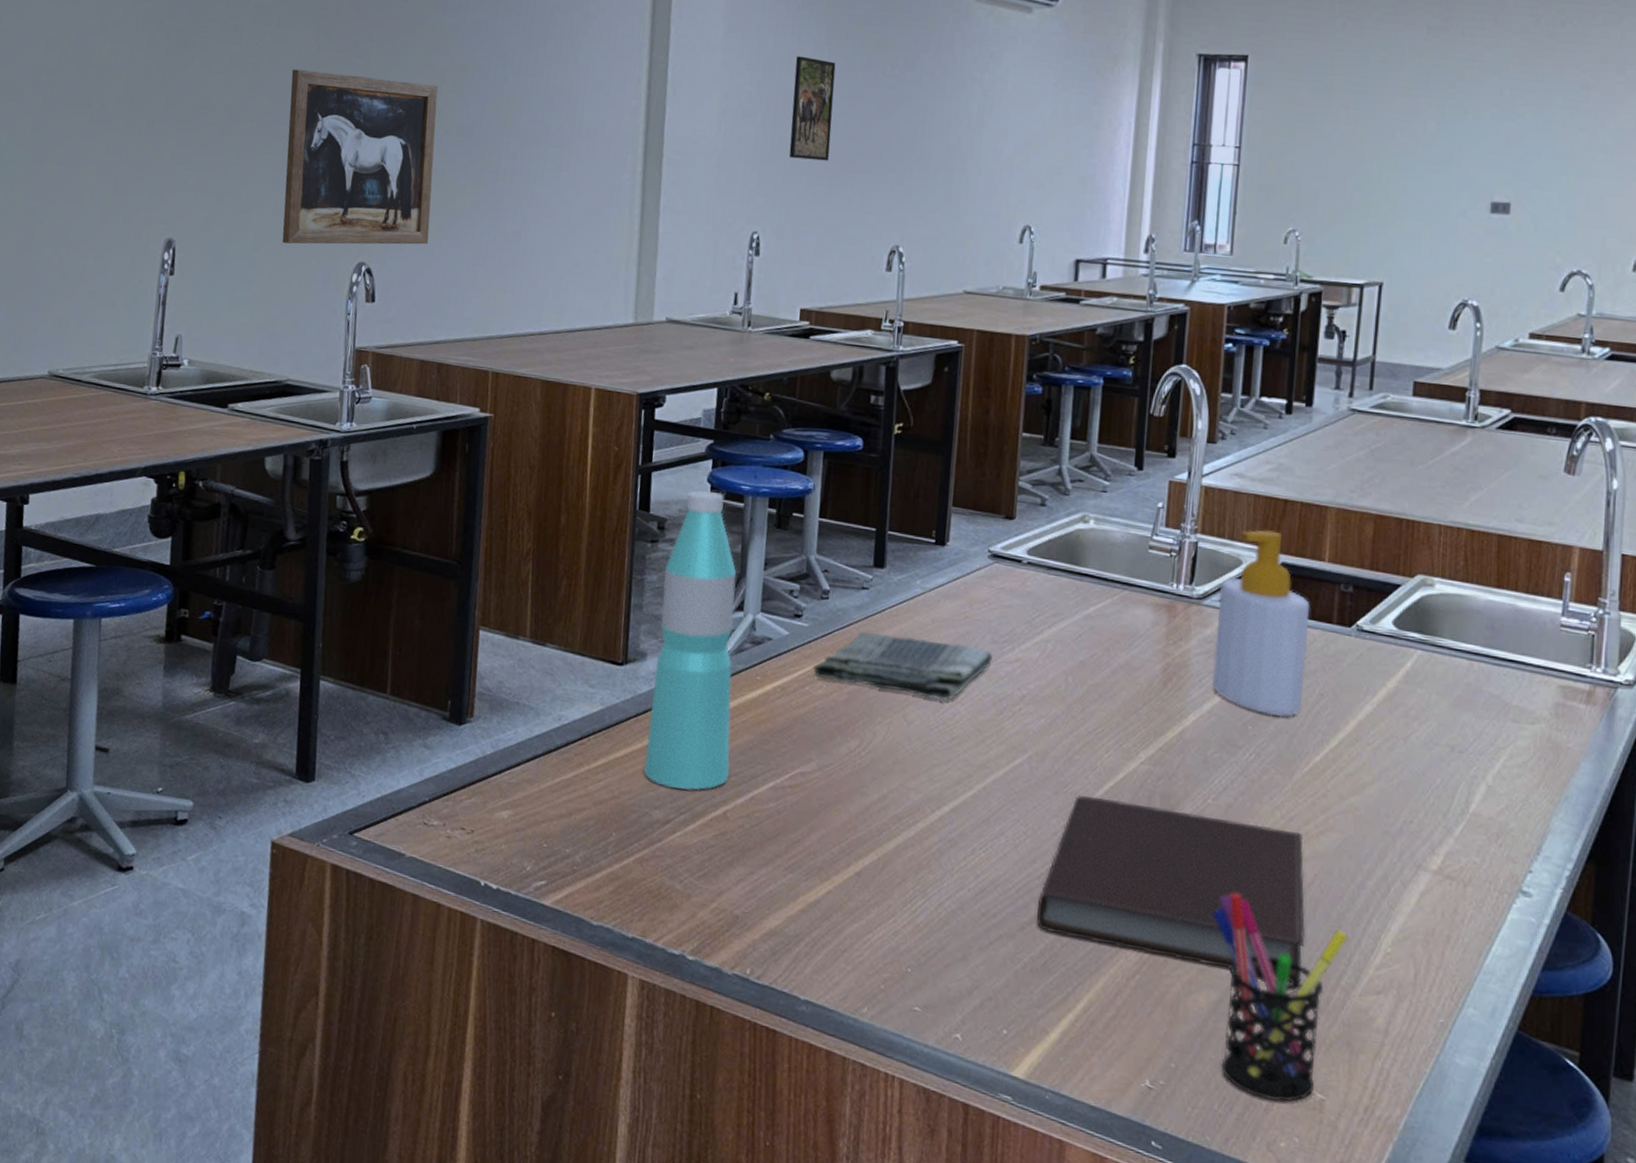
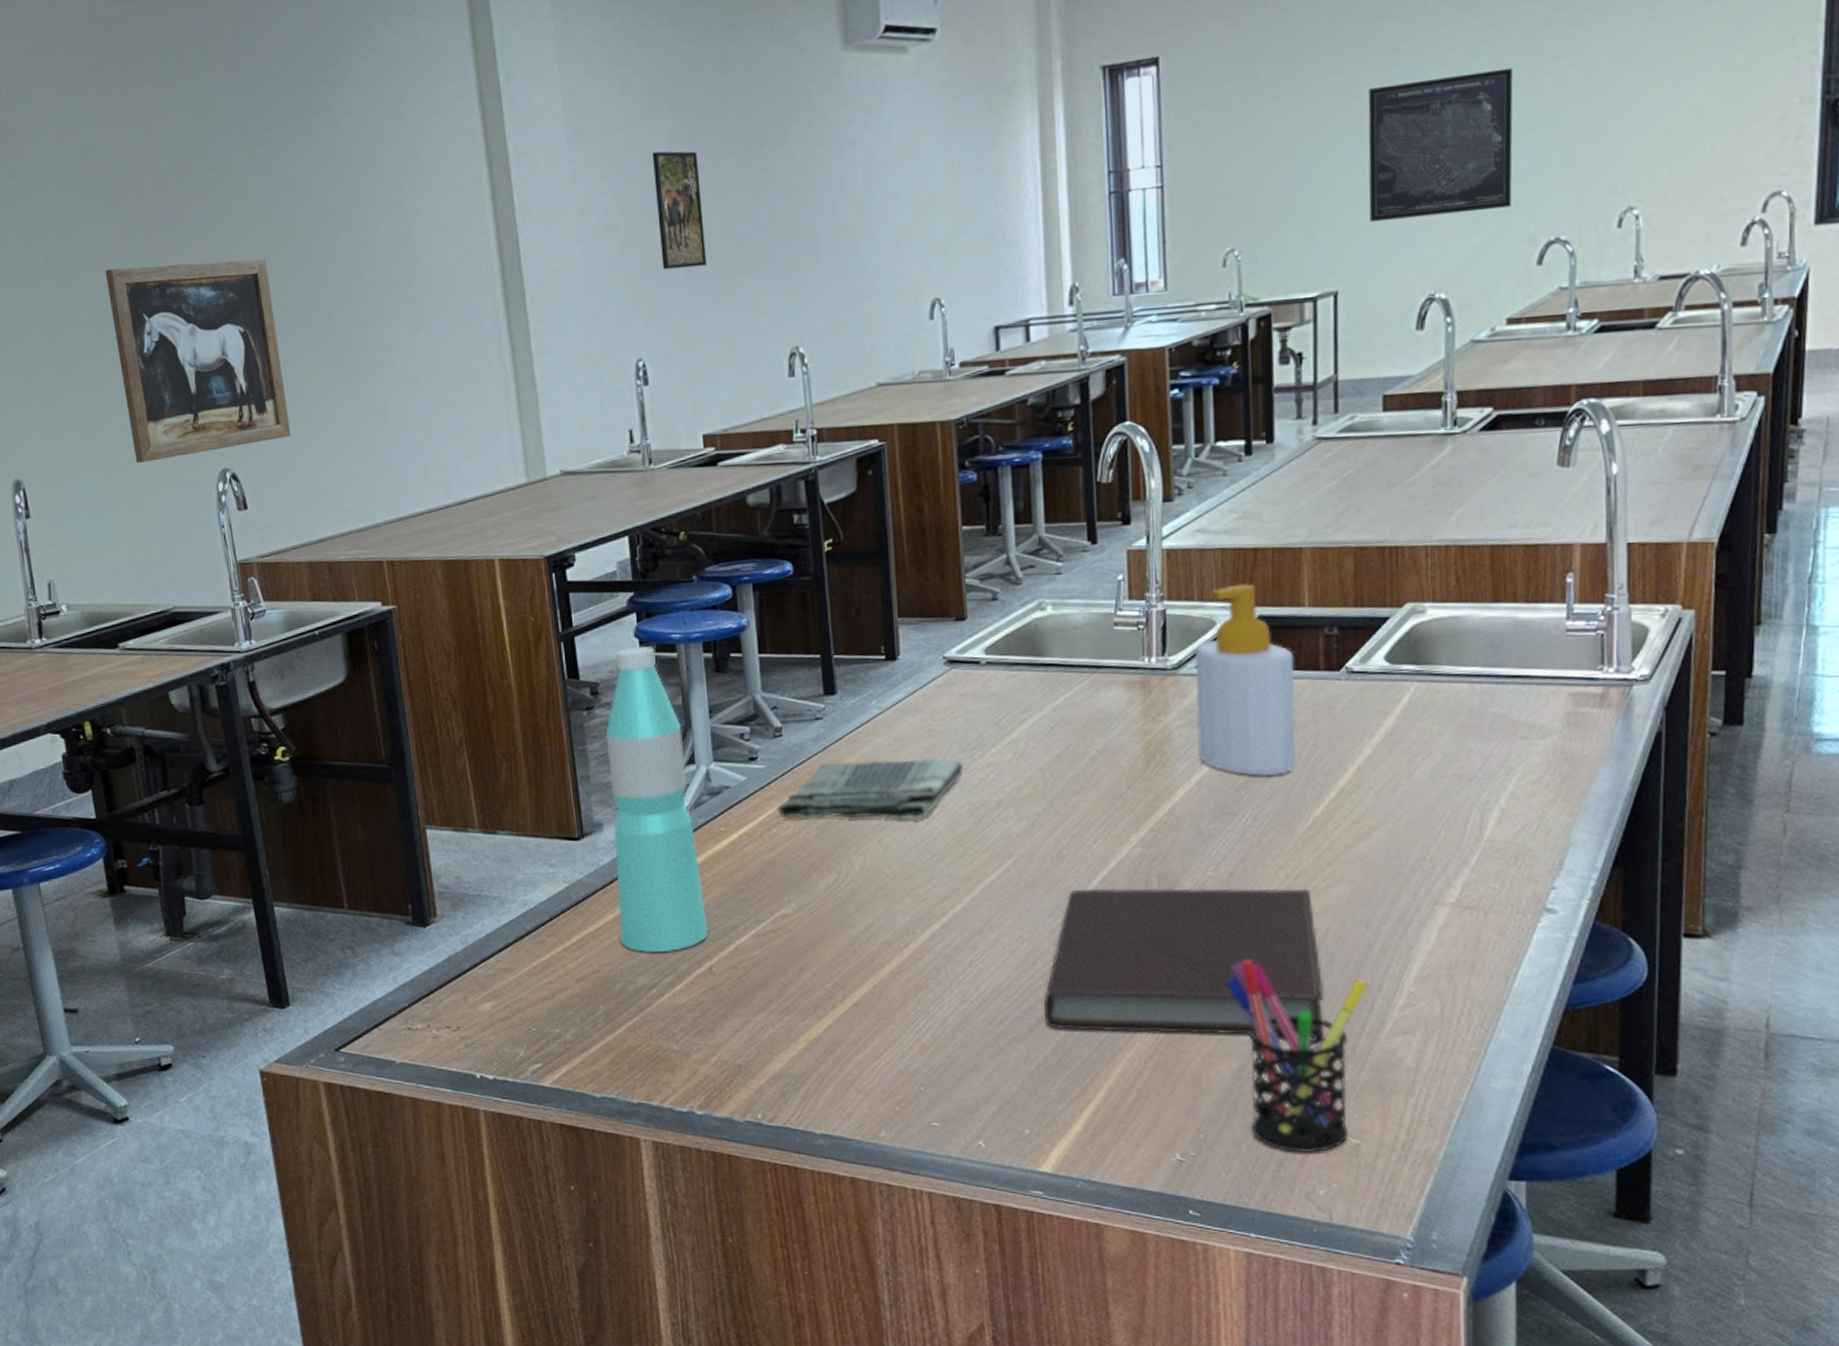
wall art: none [1417,114,1552,237] -> present [1368,67,1513,223]

